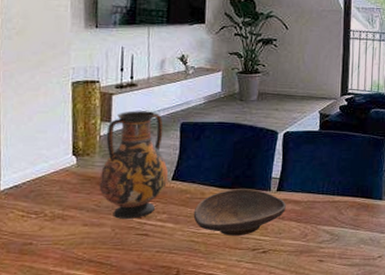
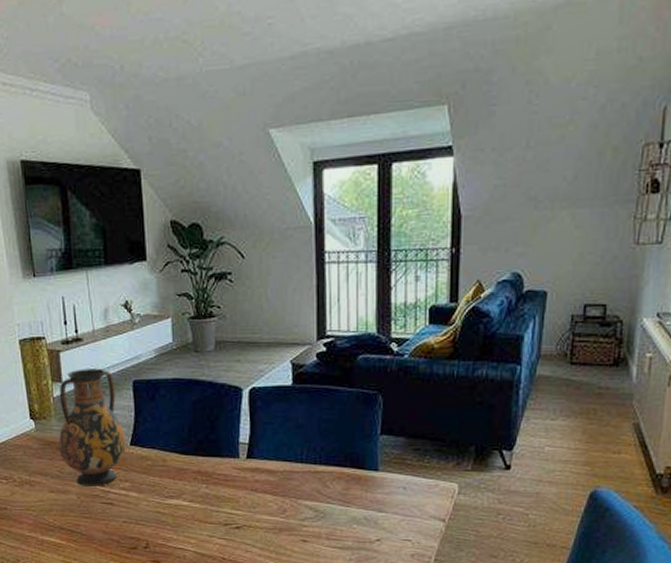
decorative bowl: present [193,189,286,236] -> none [156,456,259,508]

